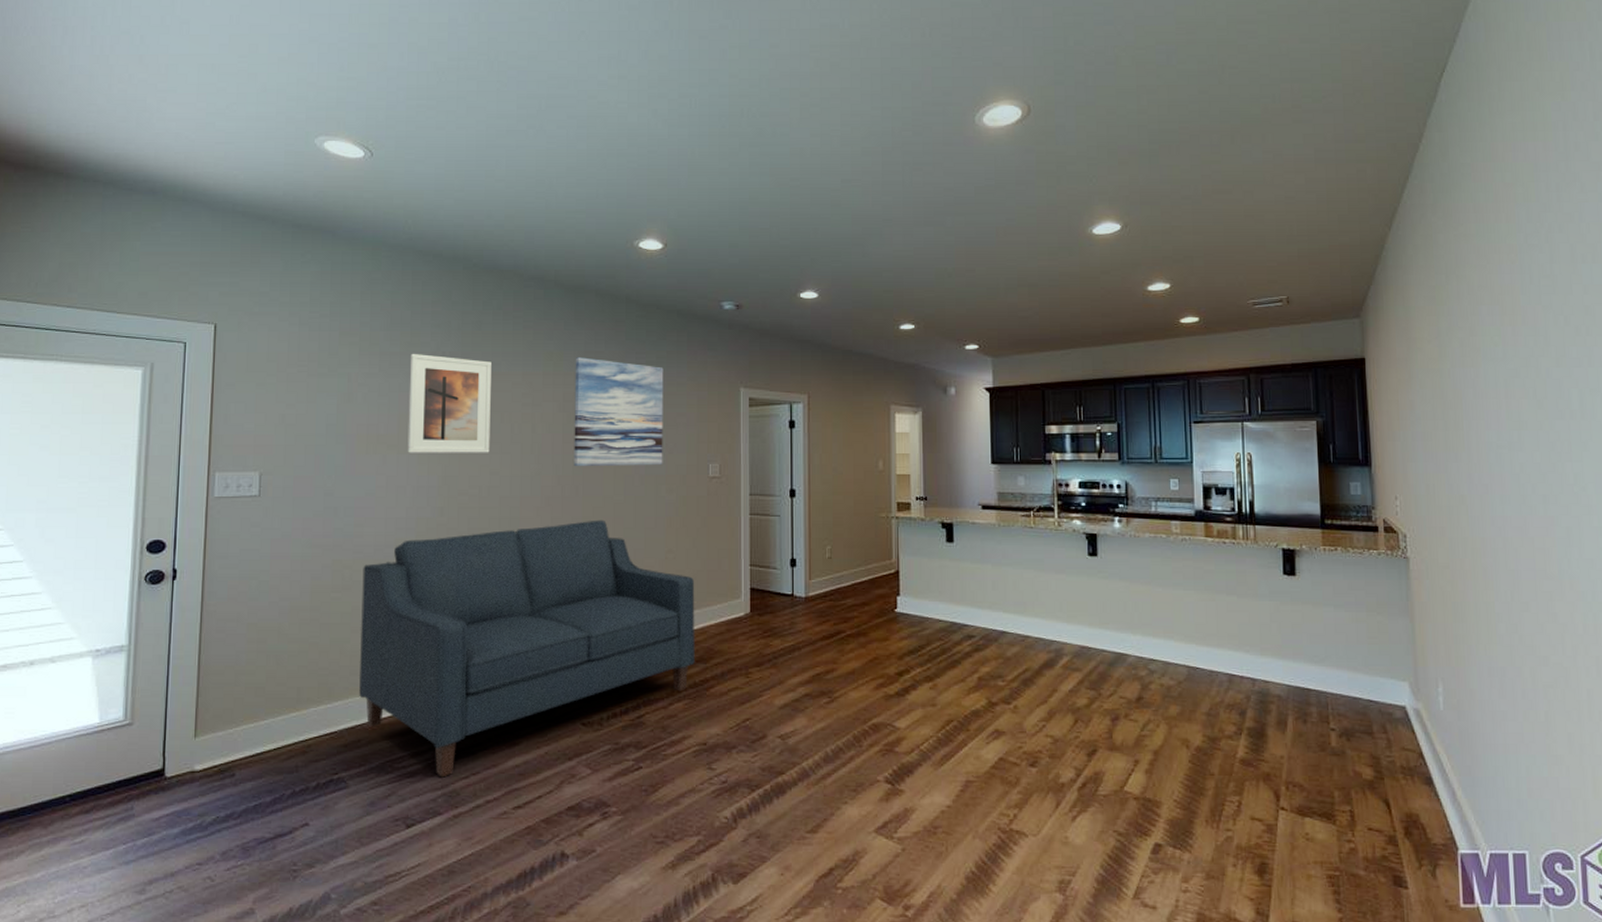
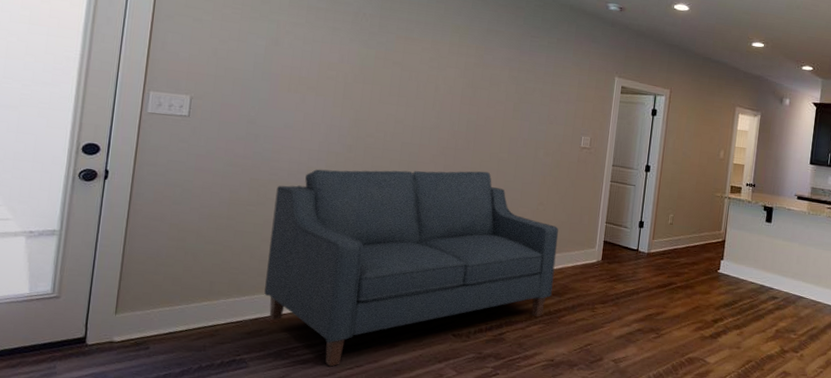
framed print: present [407,353,491,453] -> none [324,10,406,105]
wall art: present [574,357,664,467] -> none [468,33,553,133]

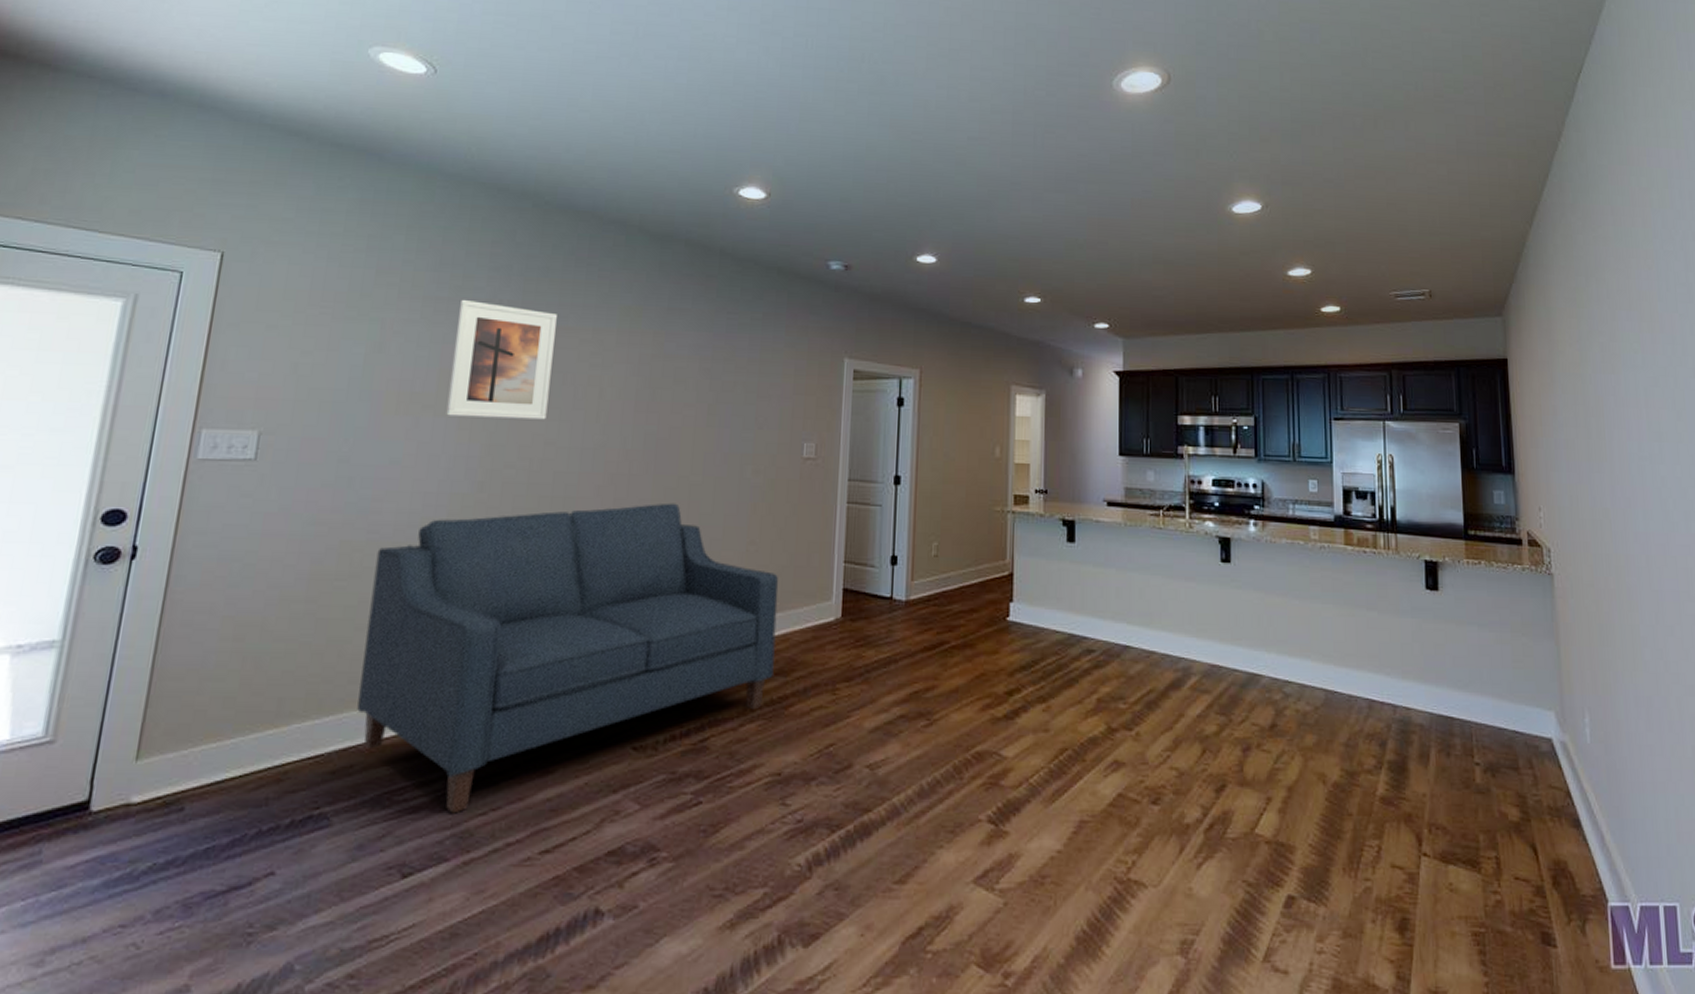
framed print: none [324,10,406,105] -> present [446,299,557,420]

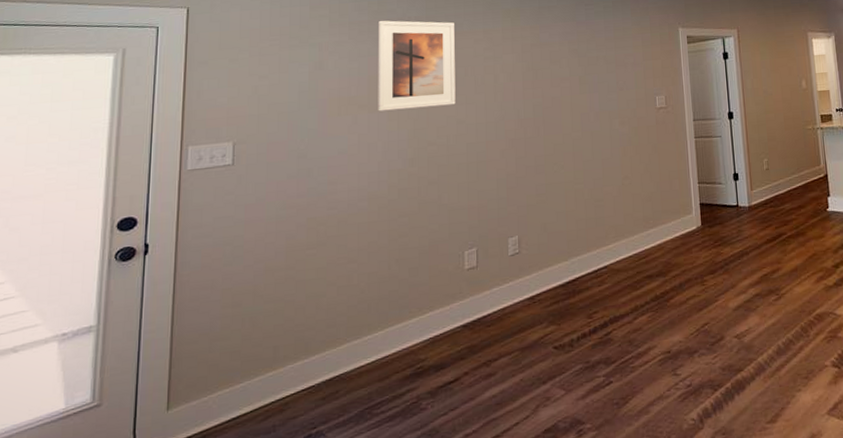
sofa: present [357,503,779,814] -> none [336,155,655,418]

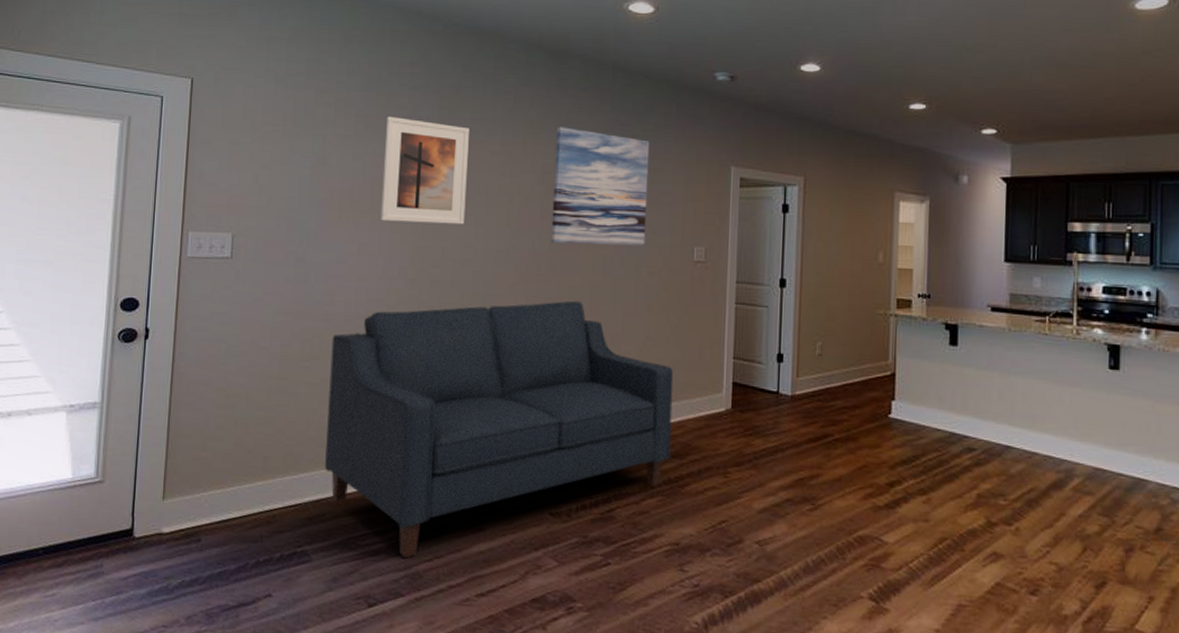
sofa: none [336,155,655,418] -> present [325,300,674,559]
wall art: none [531,12,615,110] -> present [551,127,650,247]

